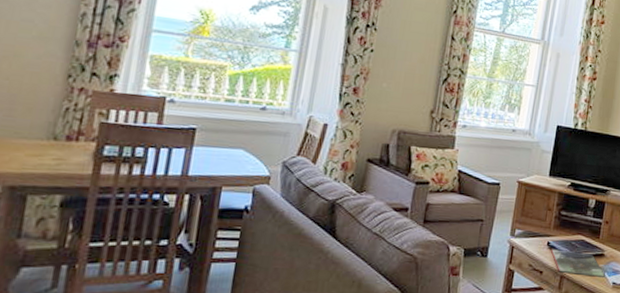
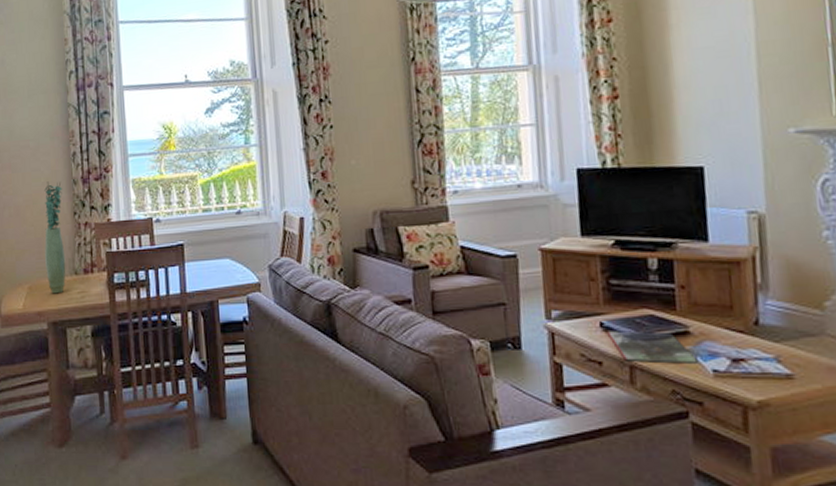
vase: none [13,36,59,158] -> present [44,181,66,294]

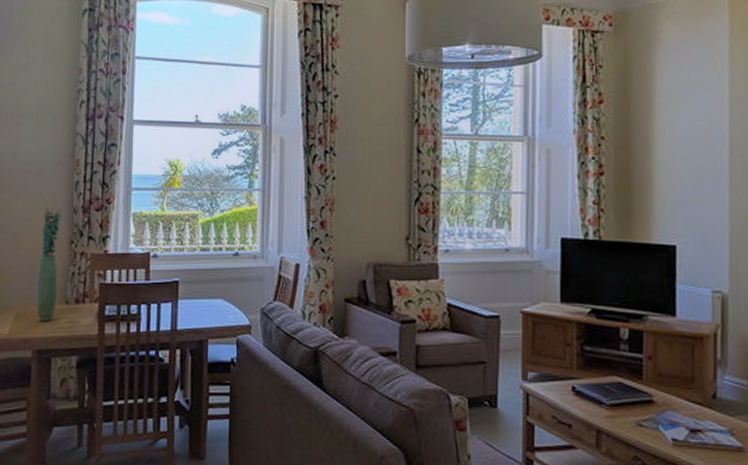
magazine: present [606,331,698,364] -> none [577,395,659,432]

